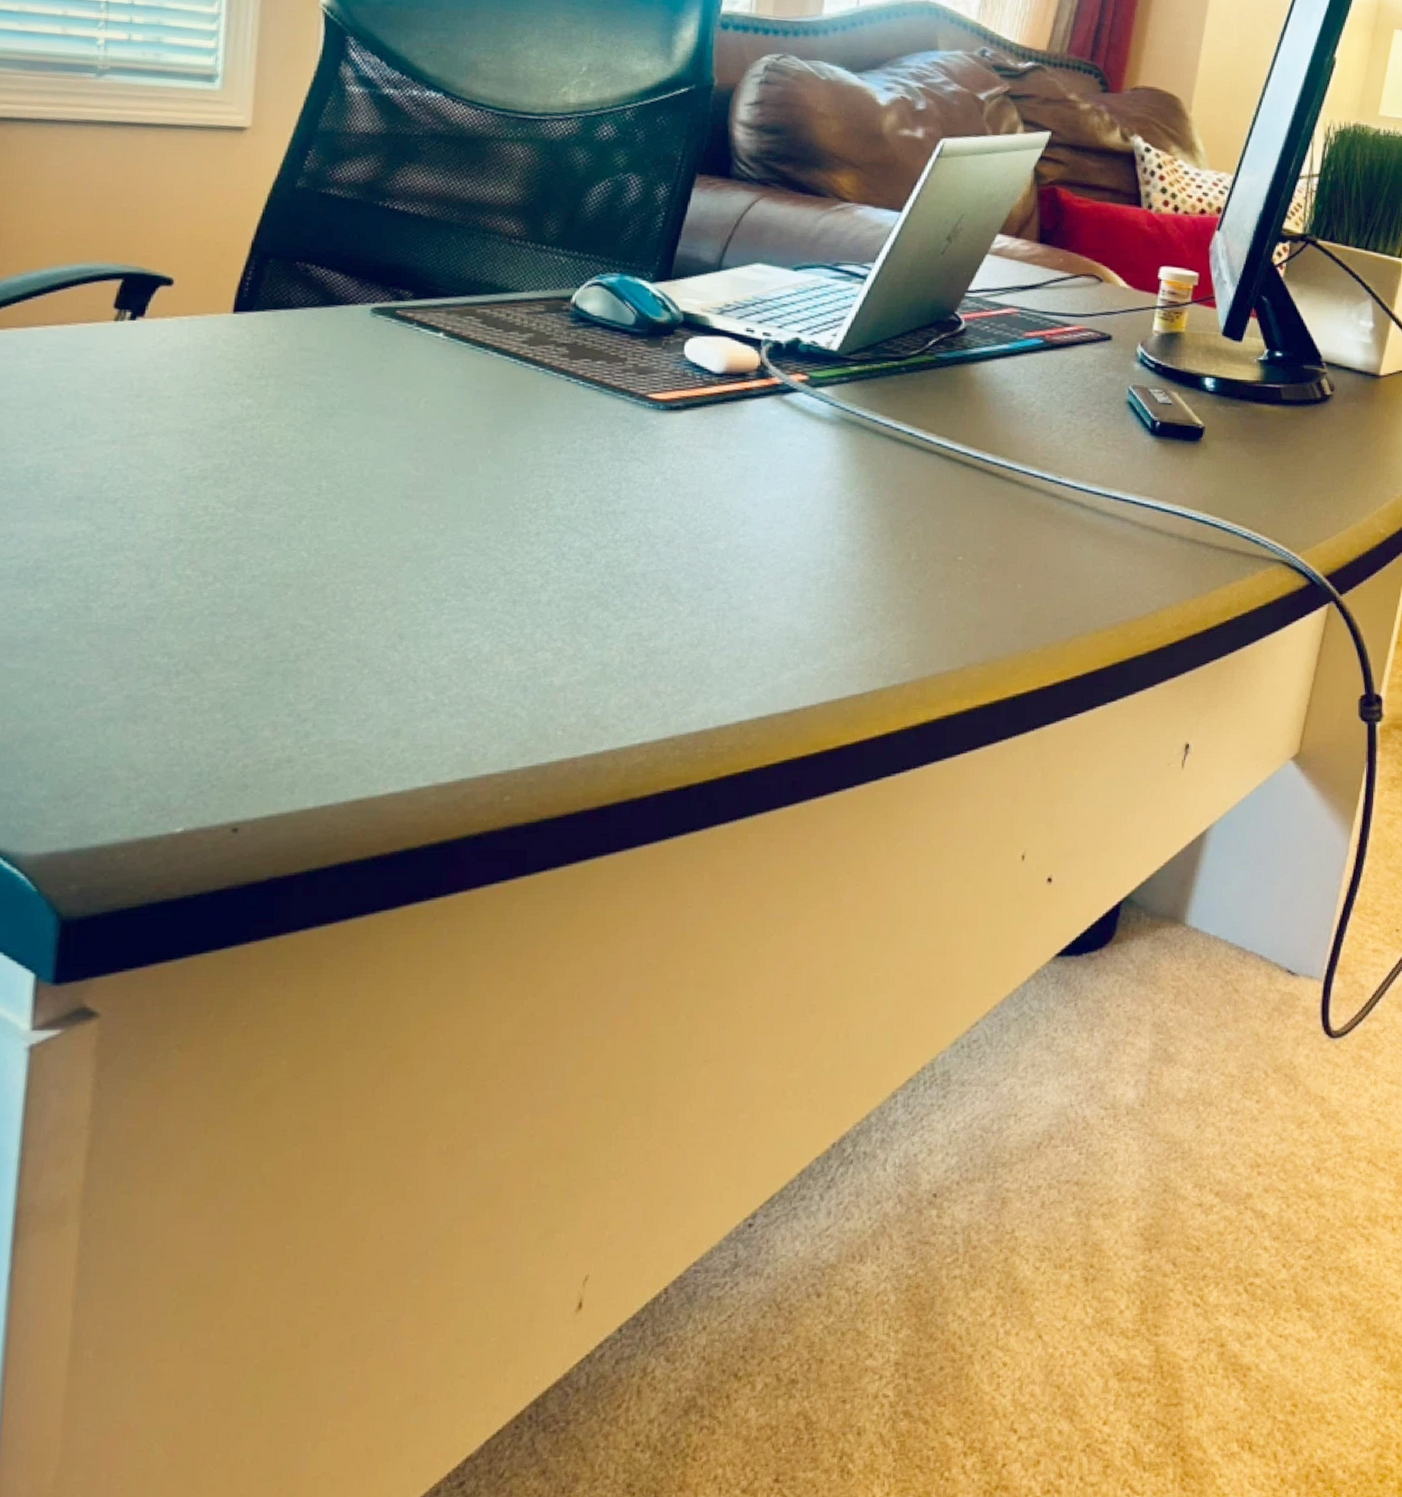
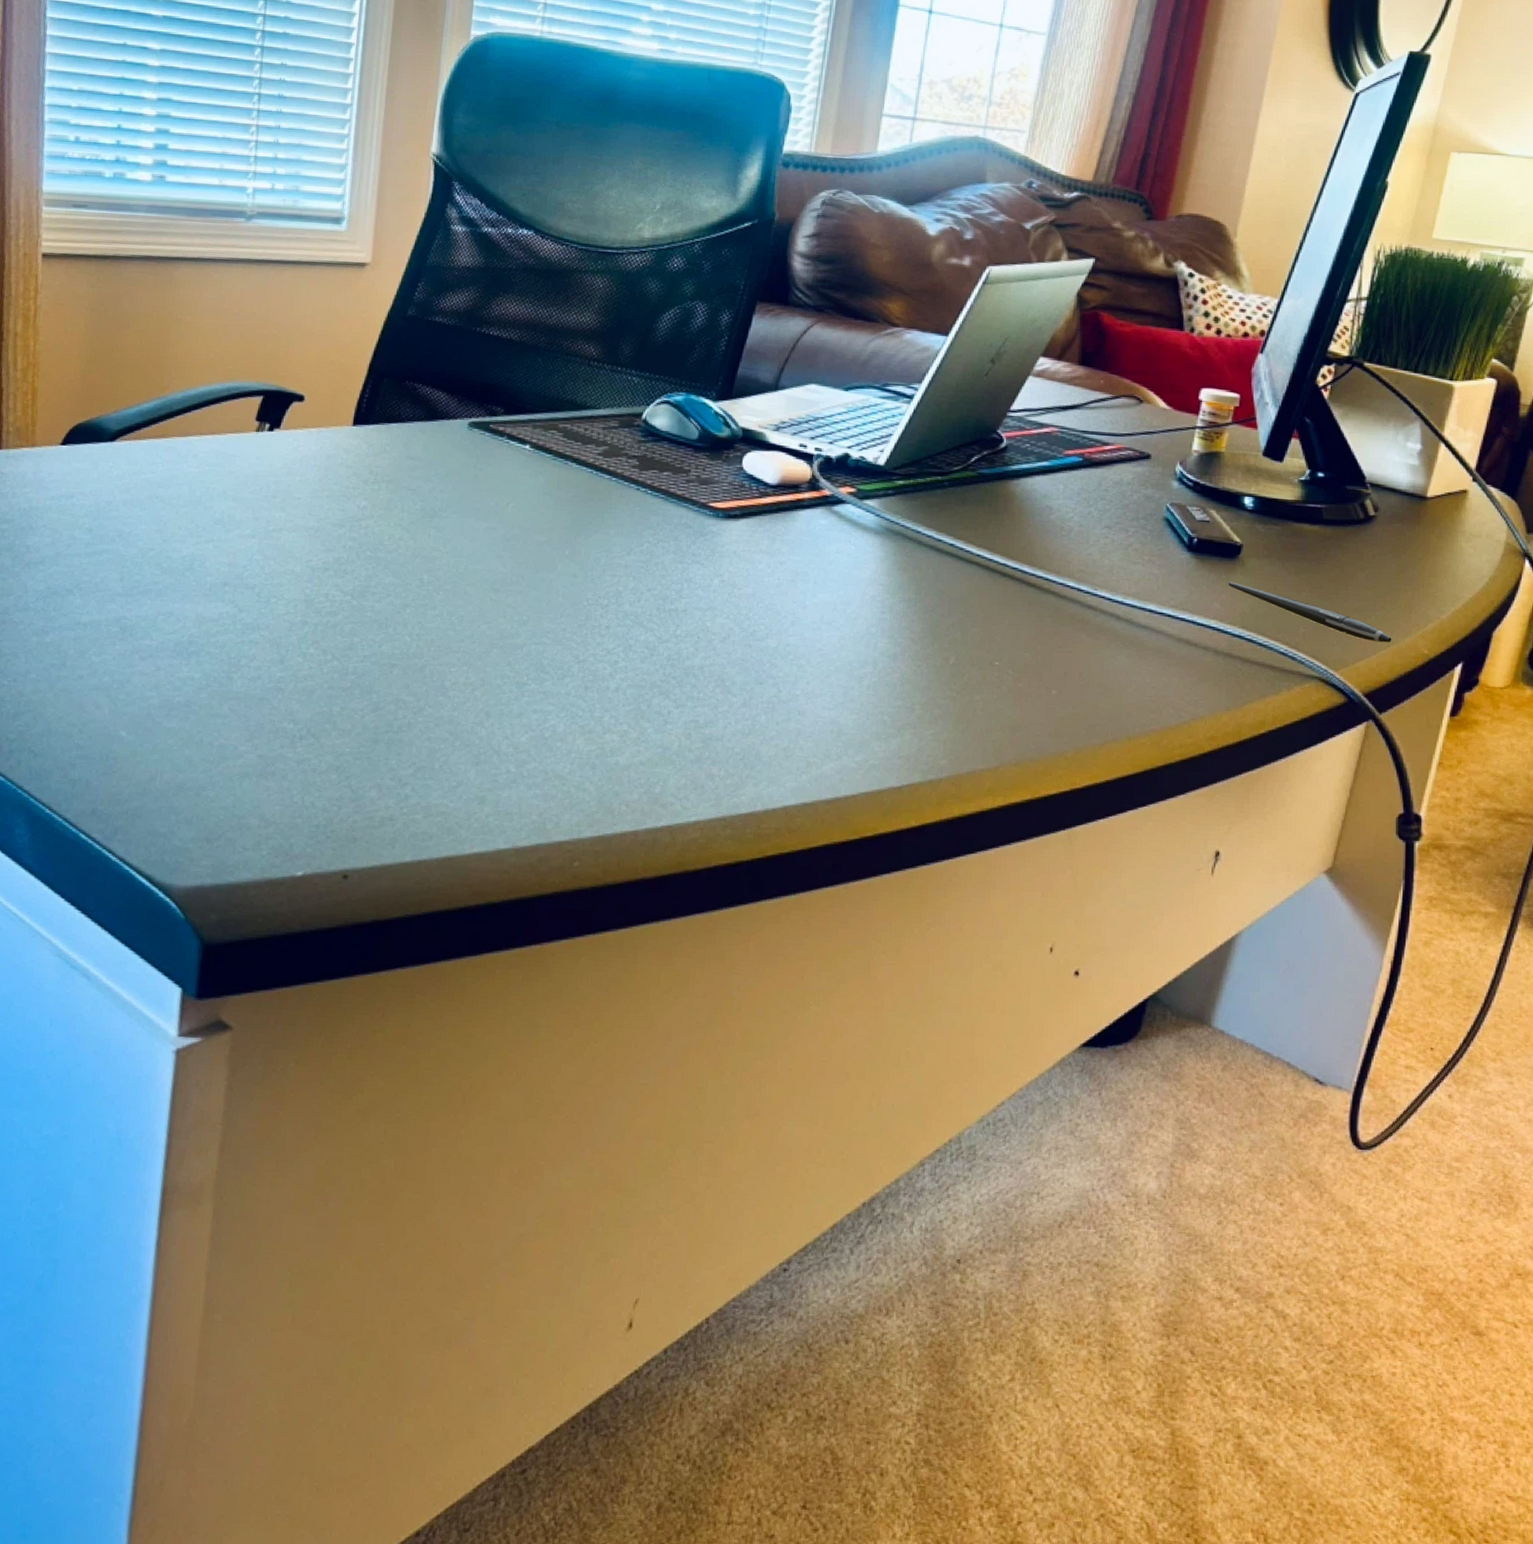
pen: none [1191,466,1350,523] -> present [1228,582,1392,643]

